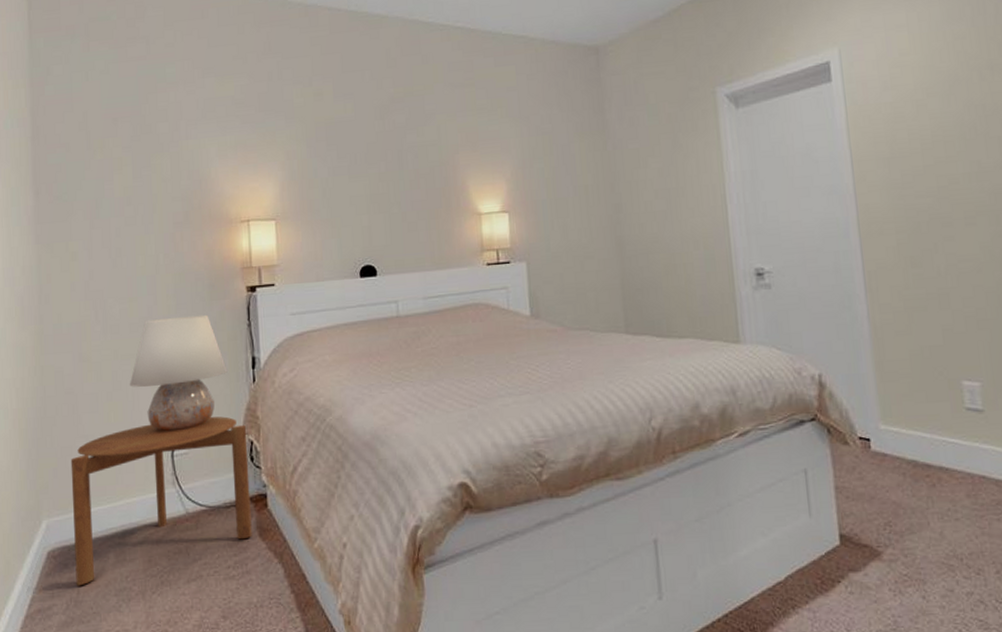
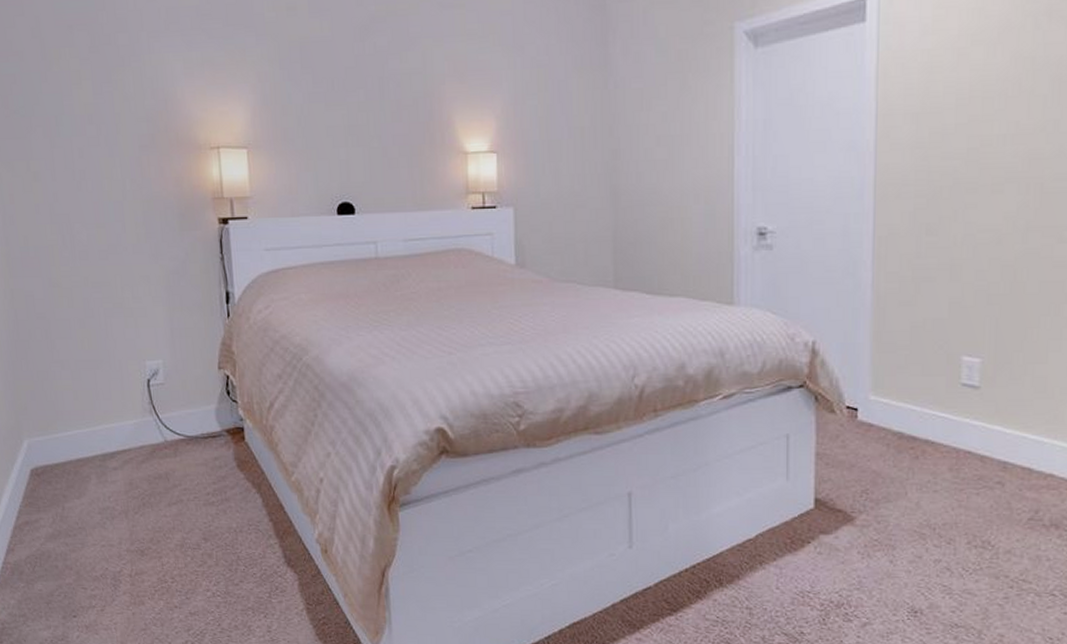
side table: present [70,416,252,586] -> none [47,350,230,503]
table lamp: present [129,314,228,432] -> none [101,245,201,362]

